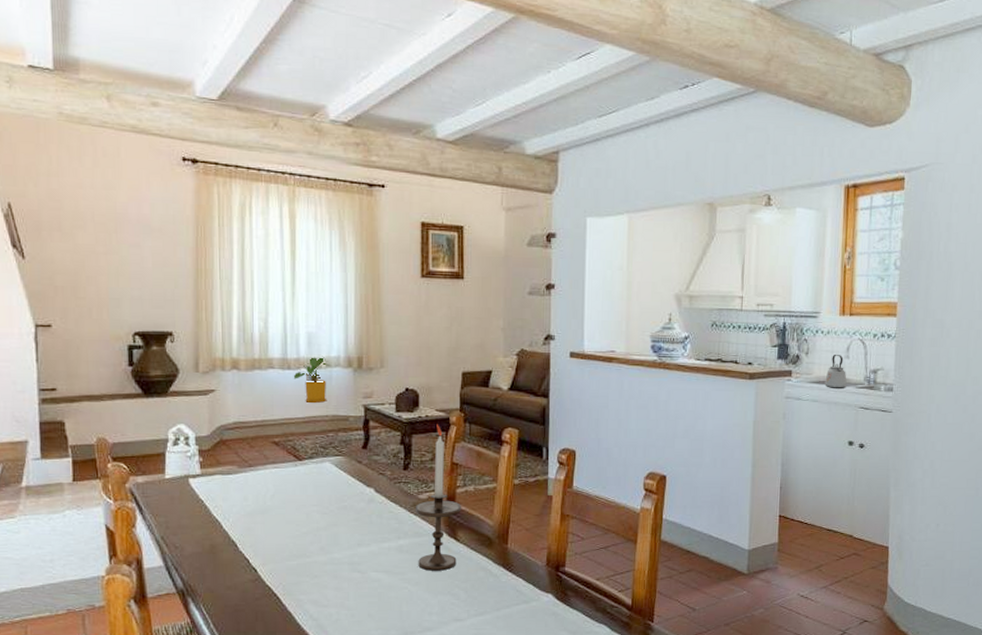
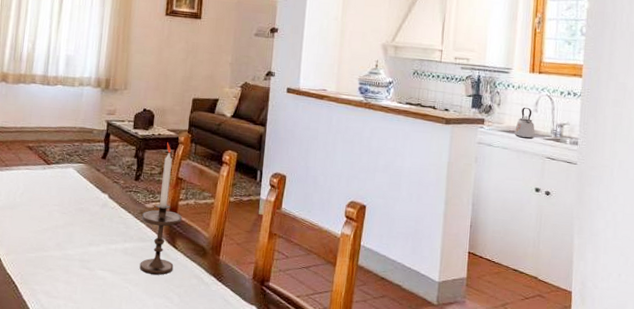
house plant: present [294,356,330,404] -> none [52,76,82,117]

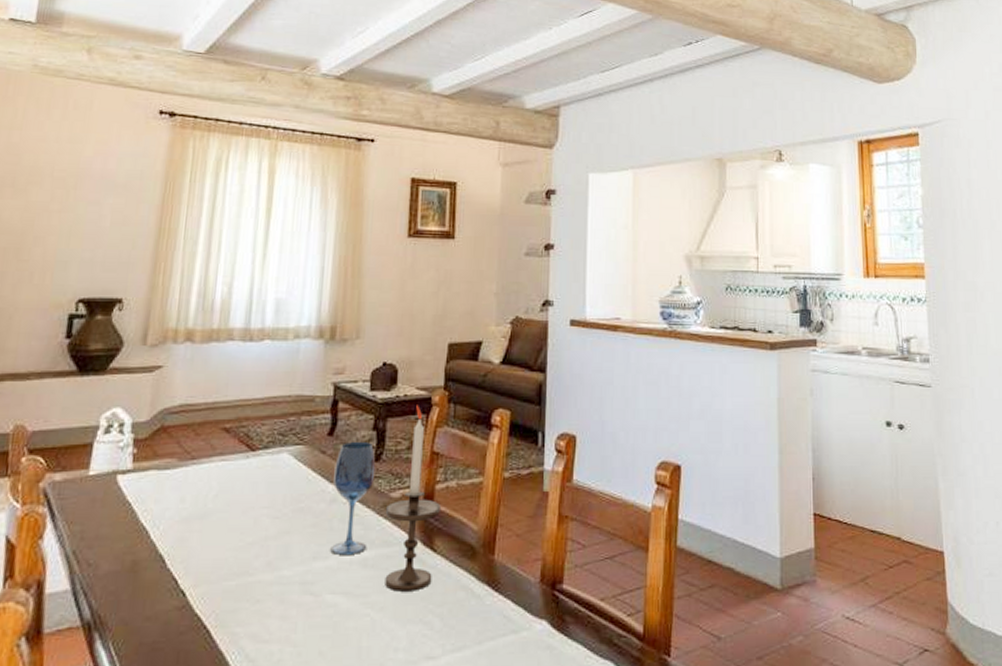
wineglass: none [101,164,136,245] -> present [330,441,376,555]
kettle: present [514,107,535,140] -> none [854,320,878,361]

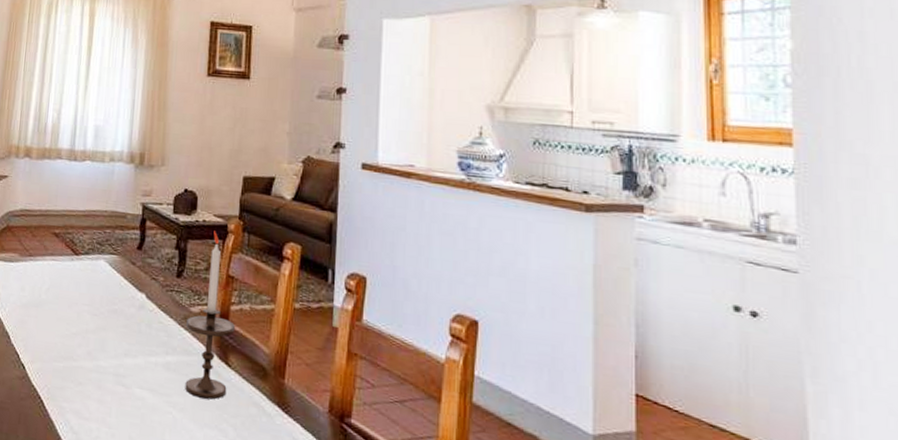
wineglass: present [330,441,376,555] -> none [139,257,178,358]

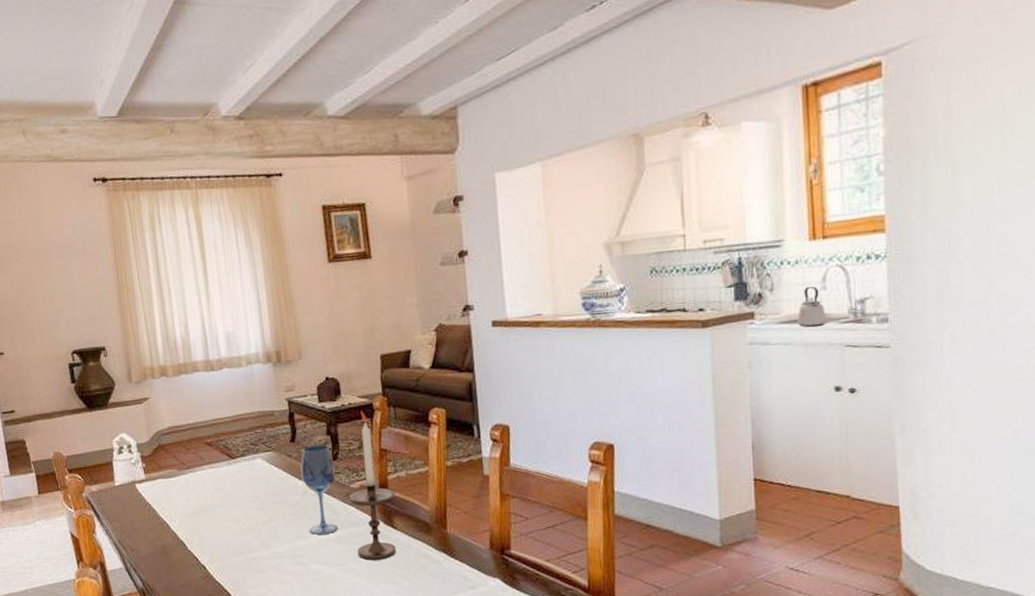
wineglass: none [139,257,178,358] -> present [300,444,339,535]
kettle: none [692,188,725,236] -> present [797,286,826,328]

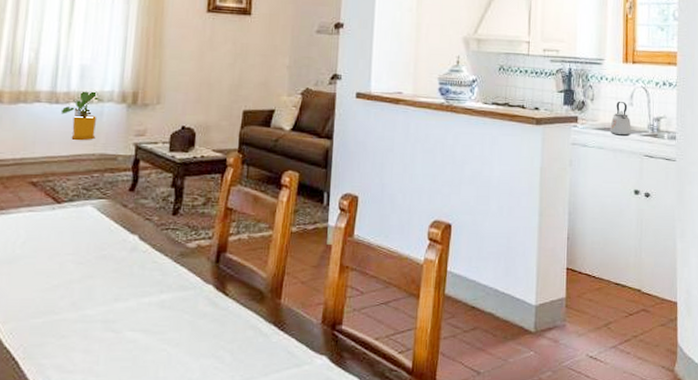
house plant: none [218,354,252,402] -> present [62,90,102,141]
wineglass: present [300,444,339,535] -> none [131,196,174,297]
candlestick: present [348,411,397,561] -> none [180,165,233,330]

